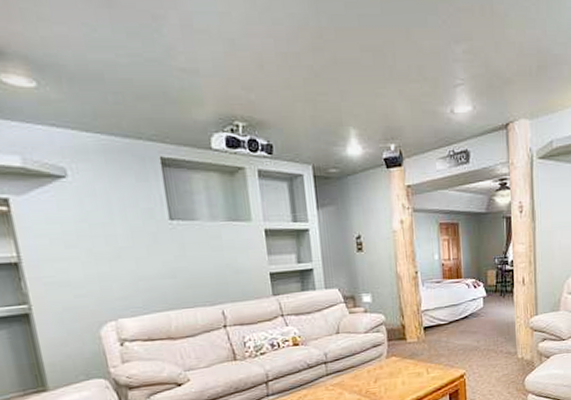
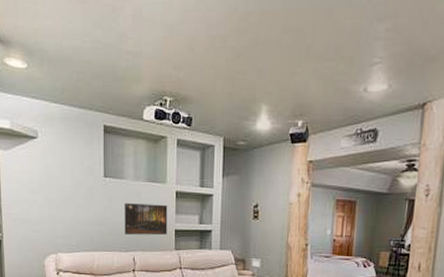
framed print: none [201,245,261,285] -> present [124,203,168,236]

